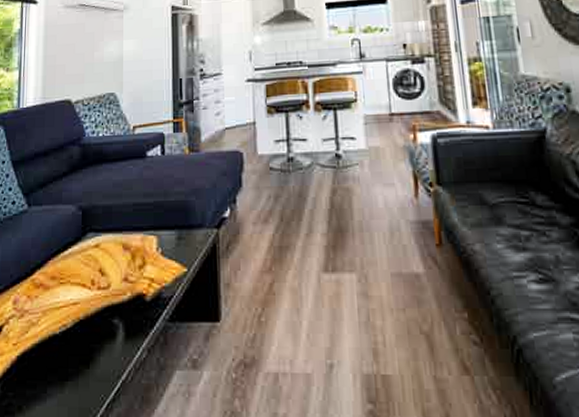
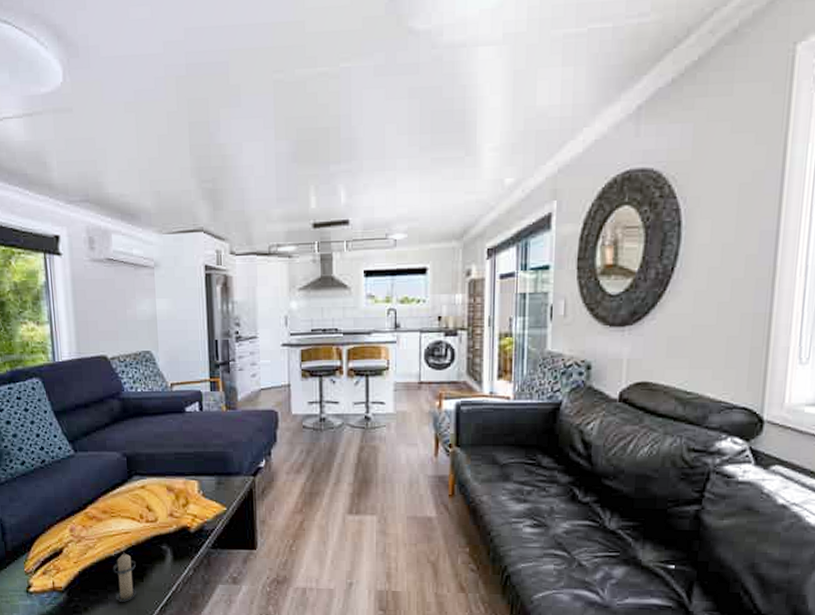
candle: none [55,327,82,397] -> present [113,551,137,602]

